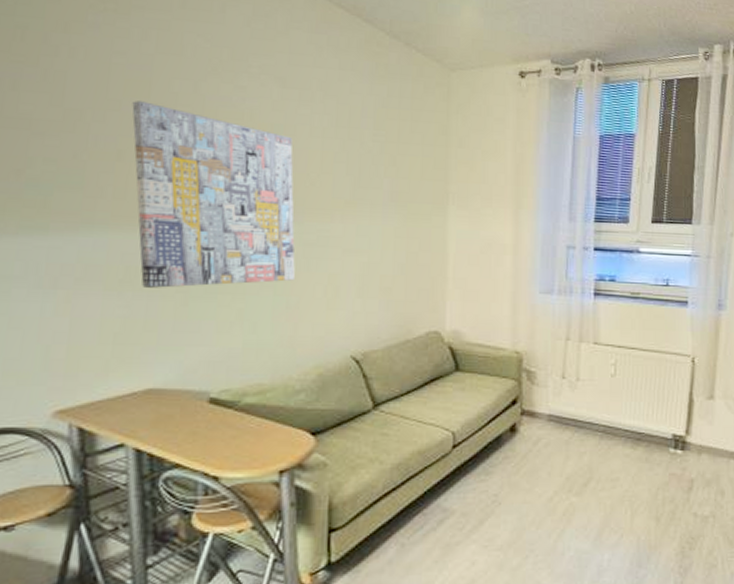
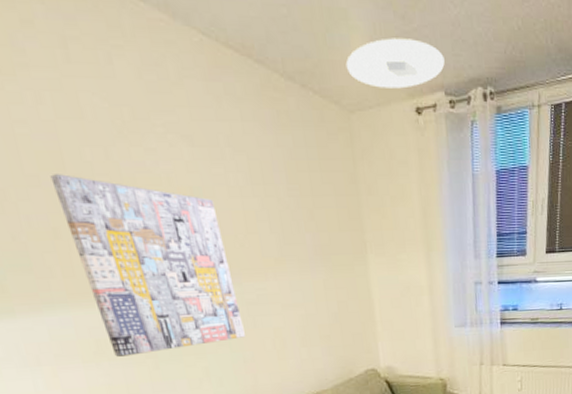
ceiling light: none [453,11,554,54] -> present [345,38,445,89]

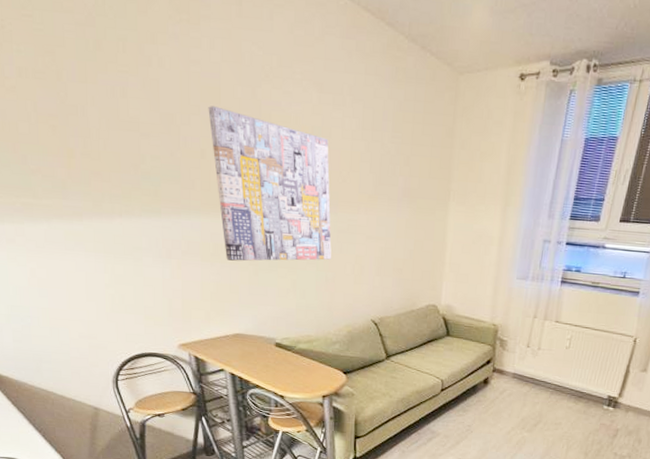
ceiling light: present [345,38,445,89] -> none [464,9,556,56]

